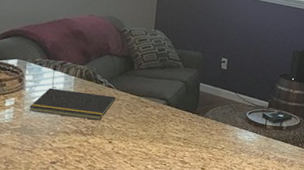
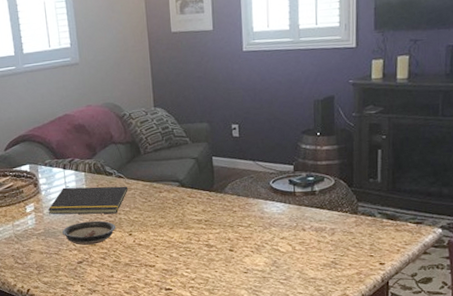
saucer: none [39,123,98,147] -> present [61,220,116,245]

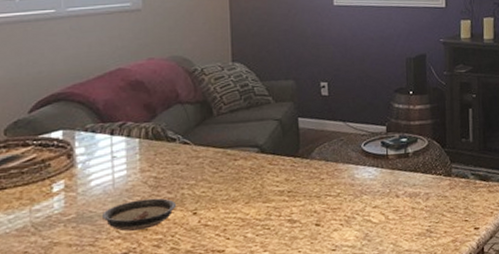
notepad: present [47,186,128,215] -> none [83,154,195,193]

